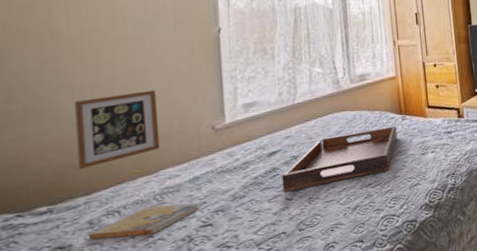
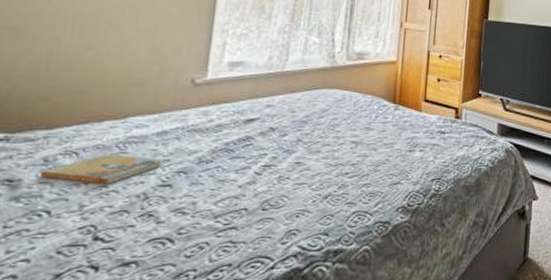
picture frame: present [75,90,160,169] -> none [45,27,141,100]
serving tray: present [282,126,398,193] -> none [253,114,387,165]

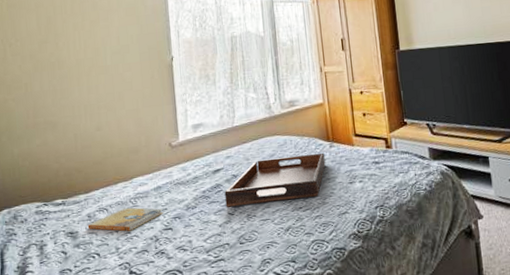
serving tray: none [253,114,387,165] -> present [224,152,326,207]

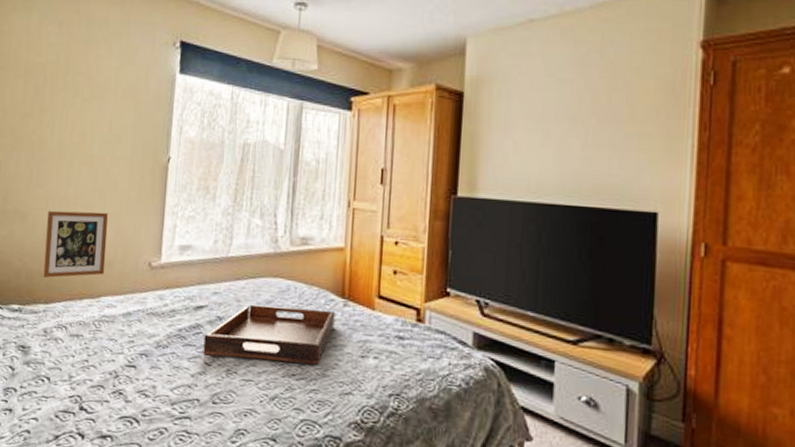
picture frame: none [75,109,133,172] -> present [43,210,108,278]
book: present [87,207,163,232] -> none [41,330,129,359]

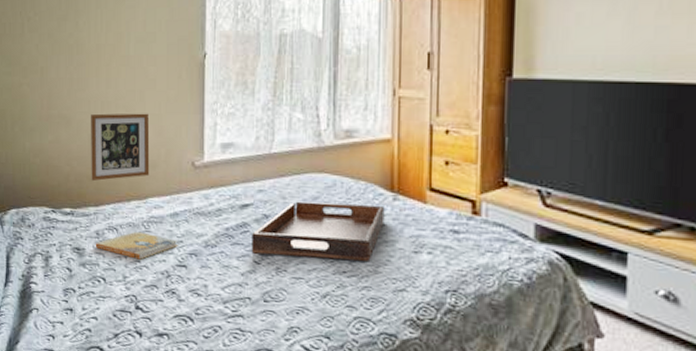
book: none [41,330,129,359] -> present [95,231,178,260]

